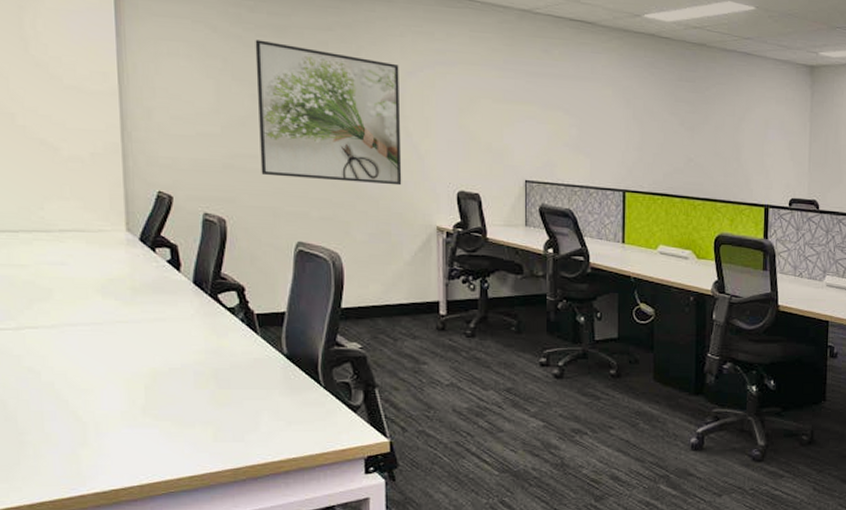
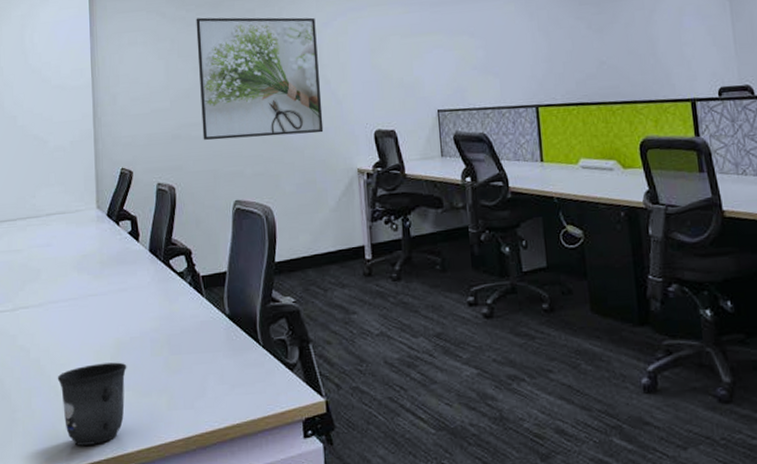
mug: none [77,392,165,471] -> present [57,362,127,446]

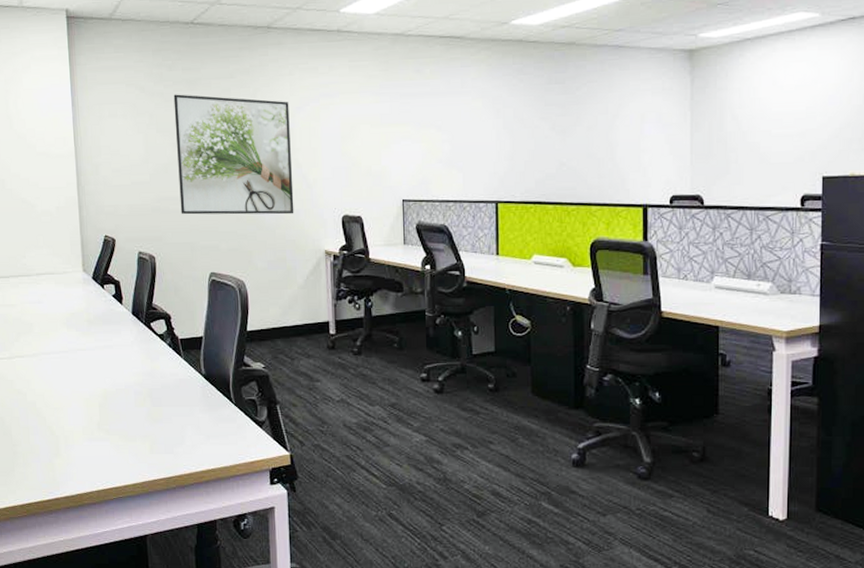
mug: present [57,362,127,446] -> none [52,410,114,478]

